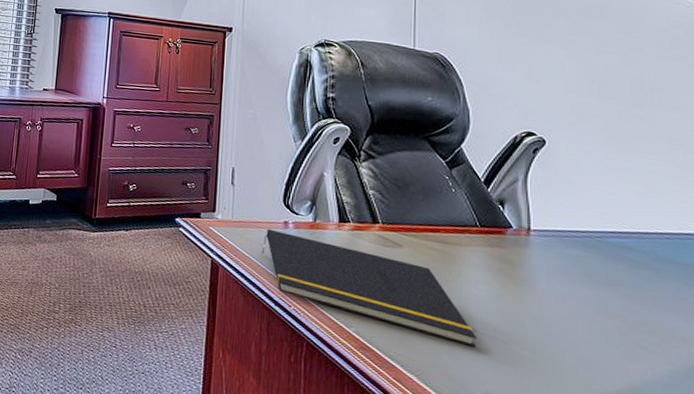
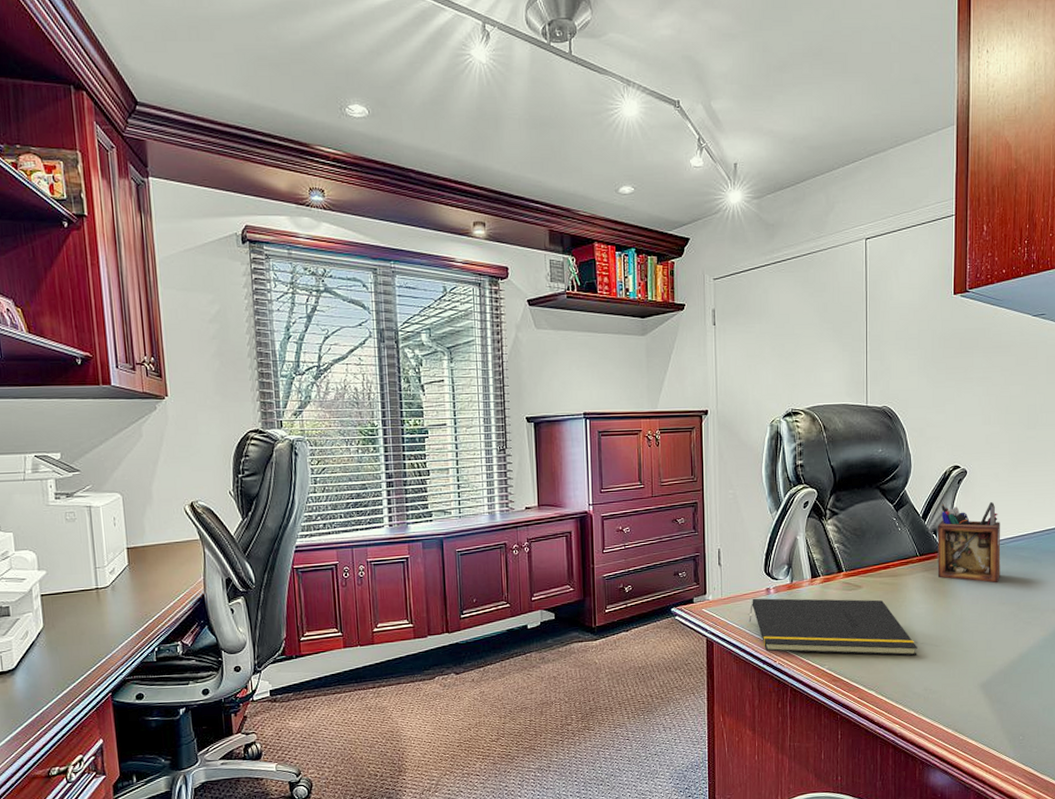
desk organizer: none [504,172,597,285] -> present [937,502,1001,583]

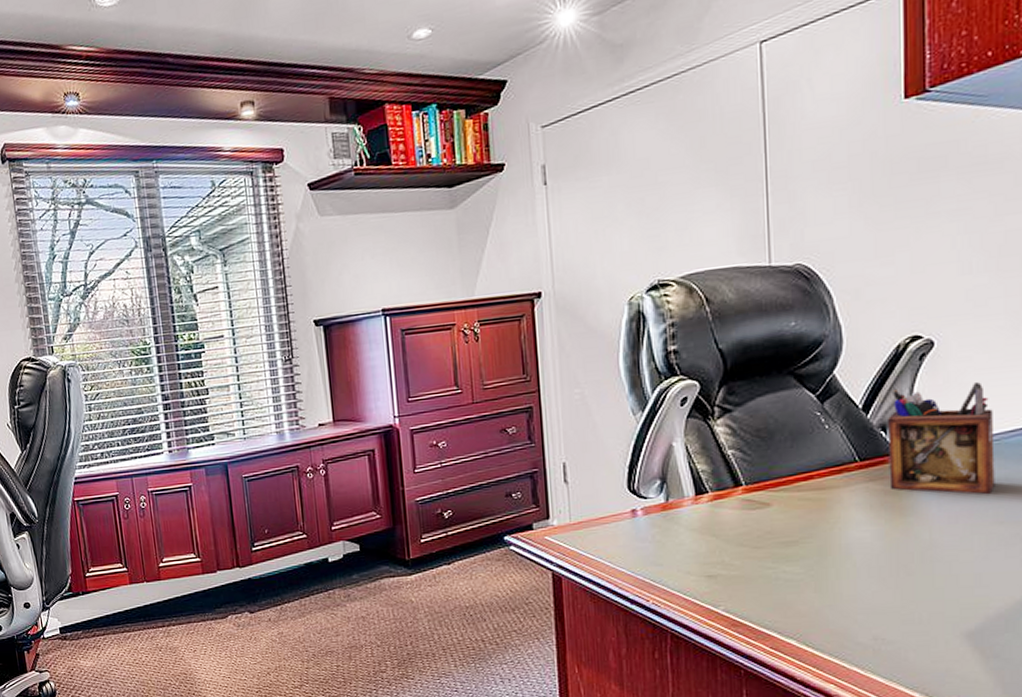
notepad: present [749,598,917,656] -> none [608,521,861,595]

